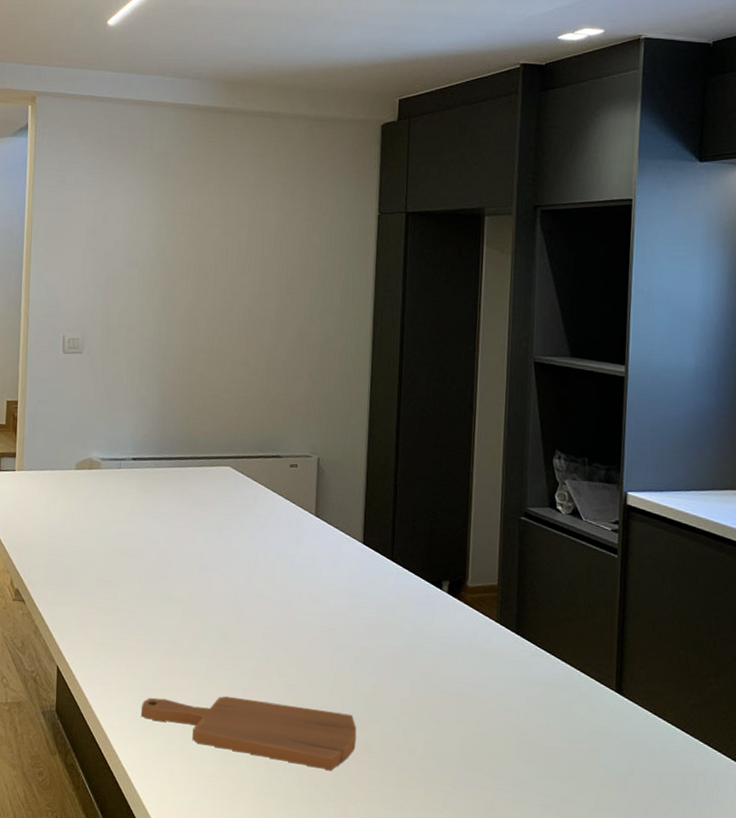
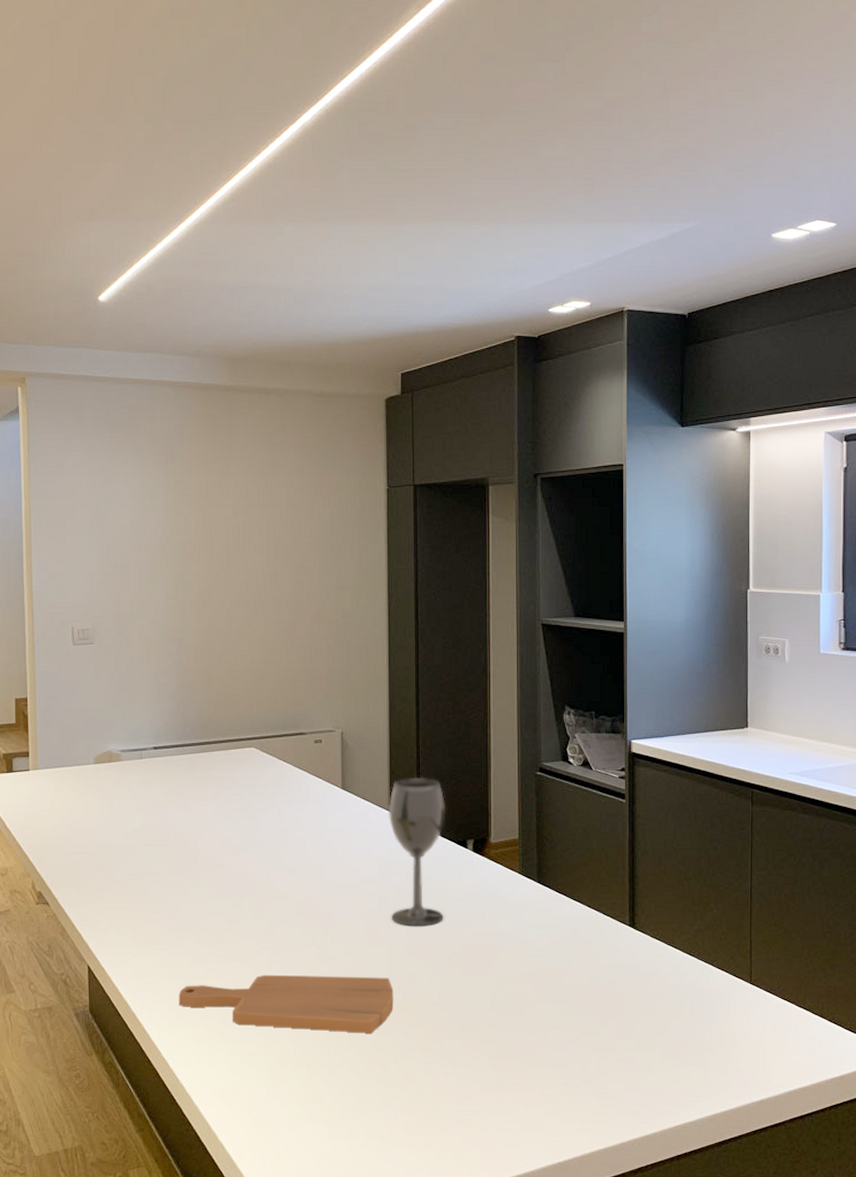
wine glass: none [358,510,421,666] -> present [388,777,445,927]

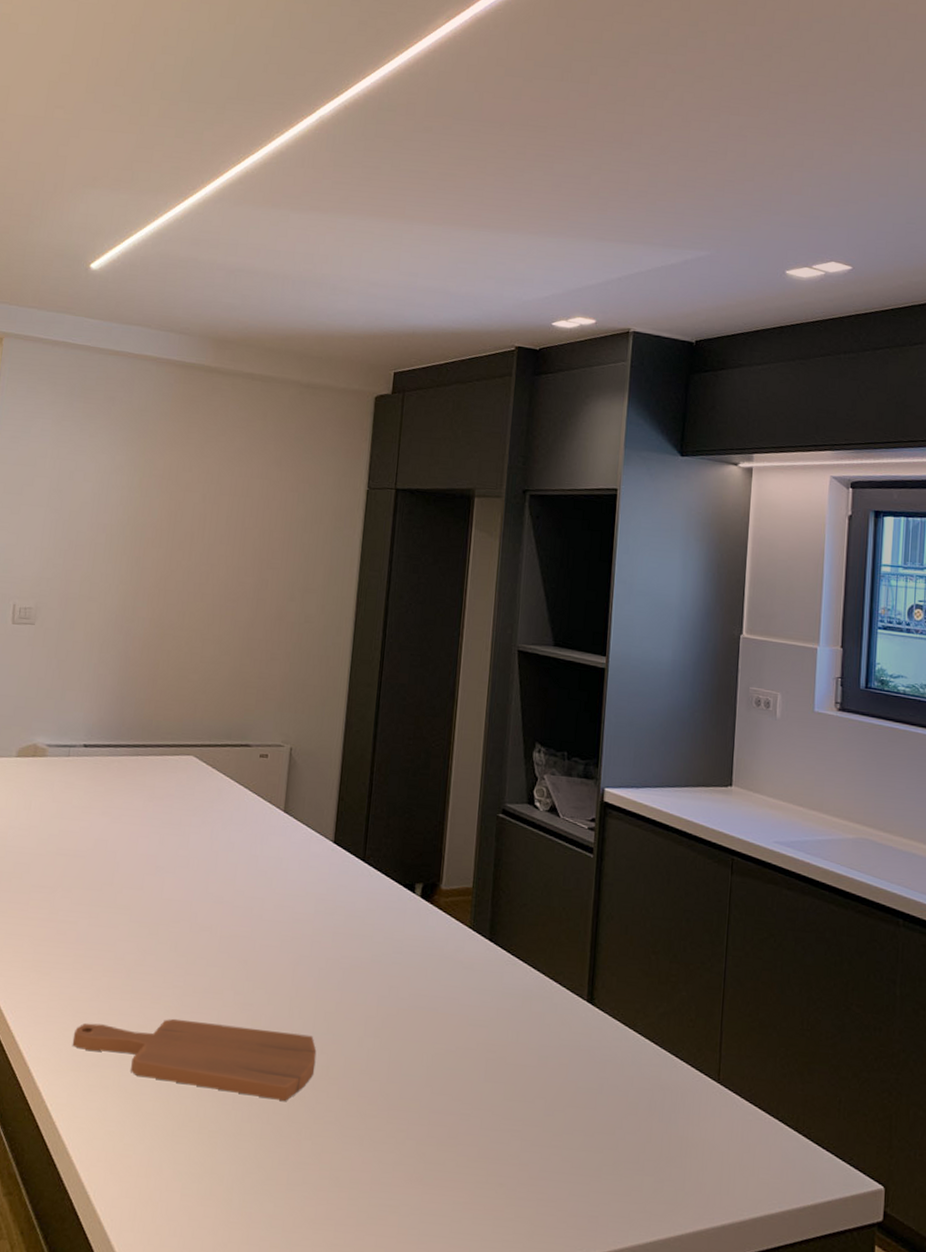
wine glass: present [388,777,445,927] -> none [323,806,396,979]

